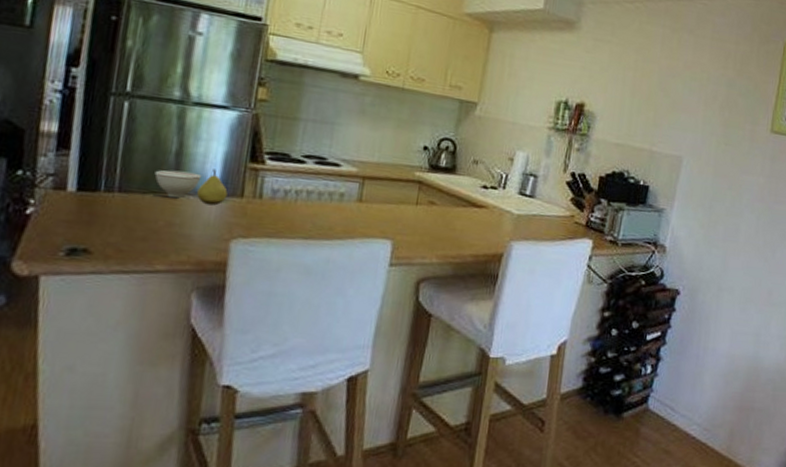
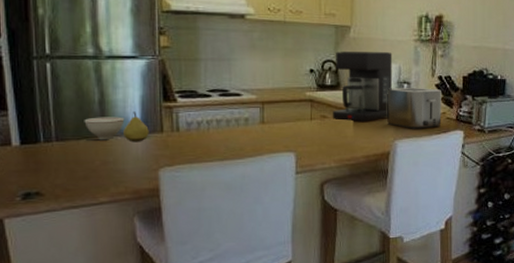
coffee maker: none [441,129,521,216] -> present [332,51,393,123]
toaster: none [505,179,573,232] -> present [387,87,442,130]

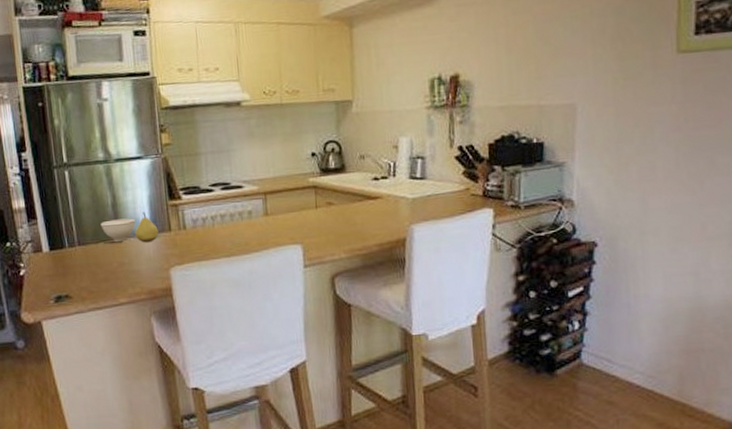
coffee maker: present [332,51,393,123] -> none [338,125,404,207]
toaster: present [387,87,442,130] -> none [398,161,465,212]

